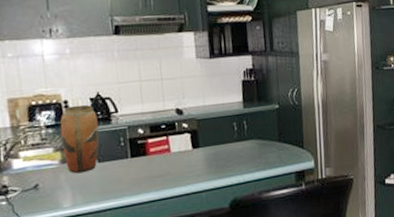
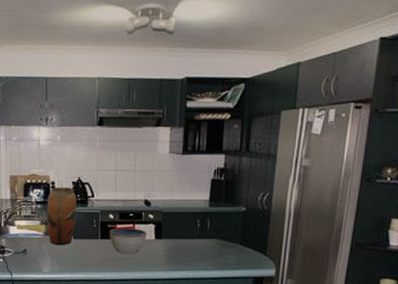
bowl: none [140,140,184,170] -> present [109,228,148,254]

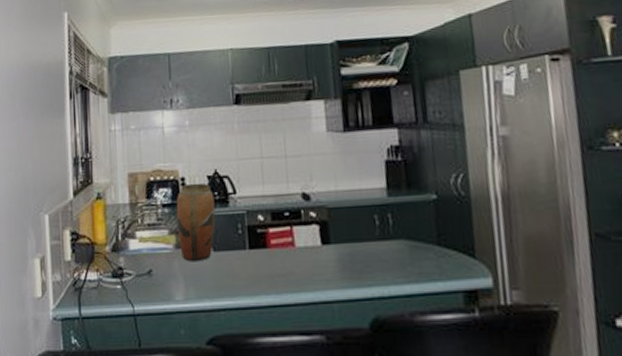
bowl: present [109,228,148,254] -> none [259,231,311,268]

